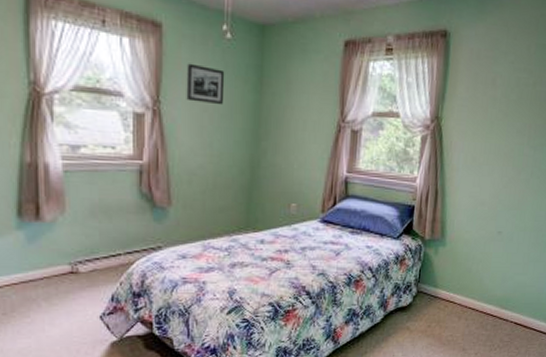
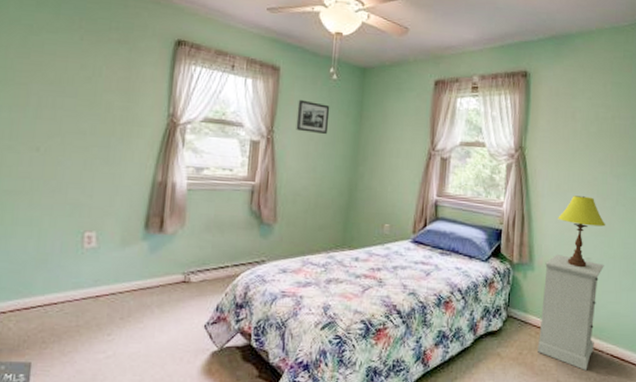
nightstand: none [446,229,515,338] -> present [538,254,604,370]
table lamp: none [472,168,519,242] -> present [558,196,606,268]

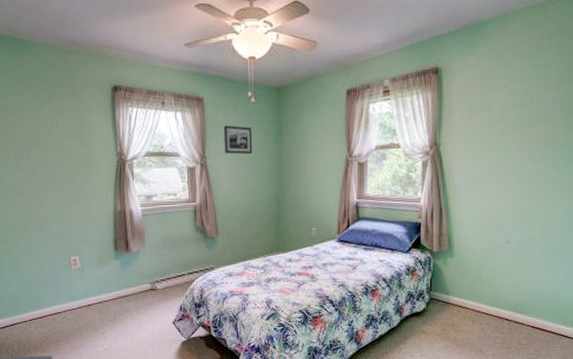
nightstand: present [538,254,604,370] -> none [460,241,524,341]
table lamp: present [558,196,606,268] -> none [475,184,525,251]

